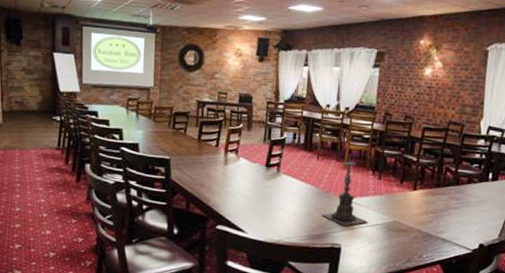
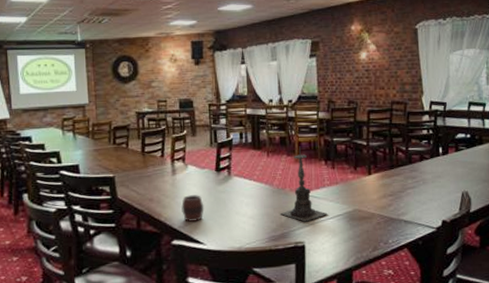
cup: none [229,185,251,211] -> present [181,195,204,222]

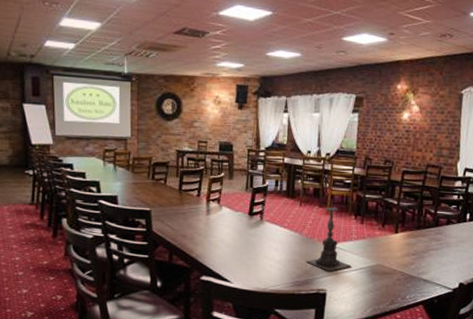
cup: present [181,195,204,222] -> none [213,235,235,261]

